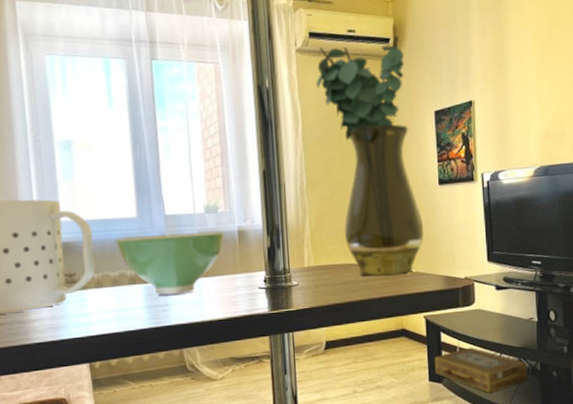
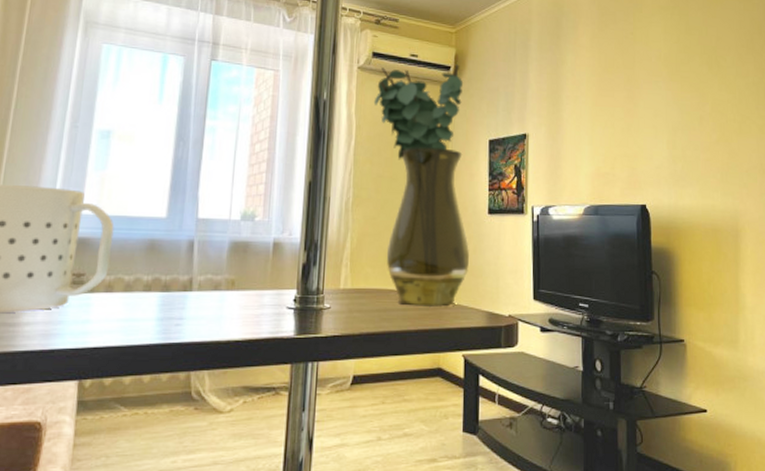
bowl: present [115,231,225,295] -> none [137,238,259,307]
decorative box: present [434,347,528,393] -> none [470,395,571,451]

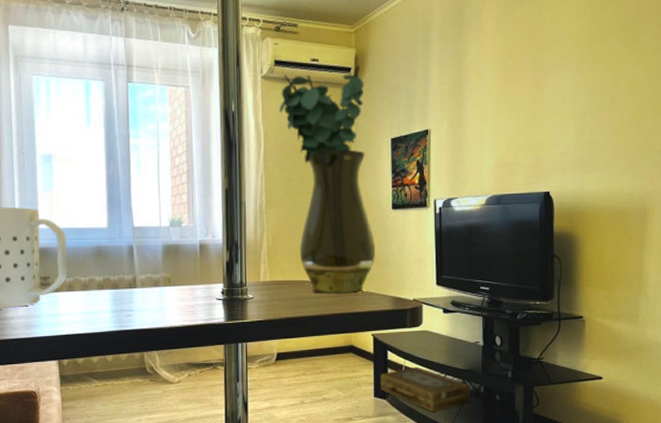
decorative box: none [470,395,571,451] -> present [380,366,471,412]

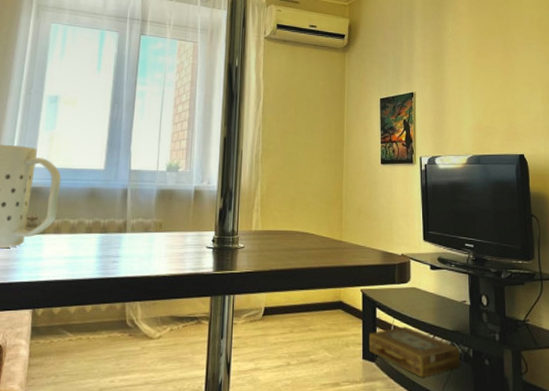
vase: present [279,65,375,294] -> none [278,33,365,247]

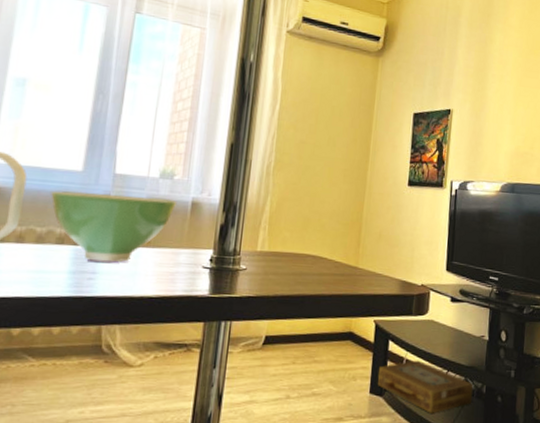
bowl: none [80,187,183,247] -> present [51,191,178,262]

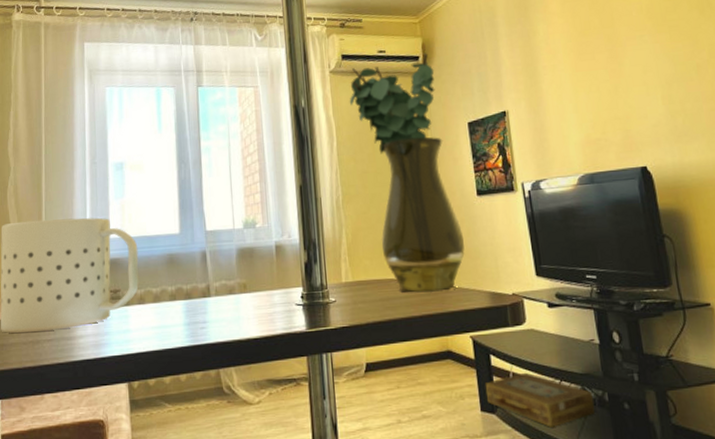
bowl: present [51,191,178,262] -> none [158,246,263,312]
vase: none [301,33,392,273] -> present [349,53,465,293]

